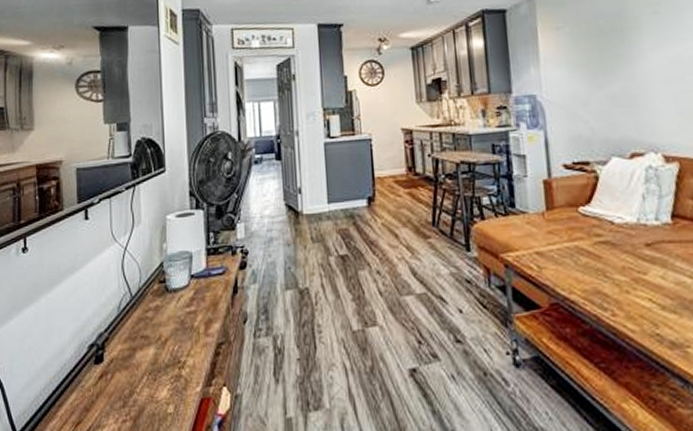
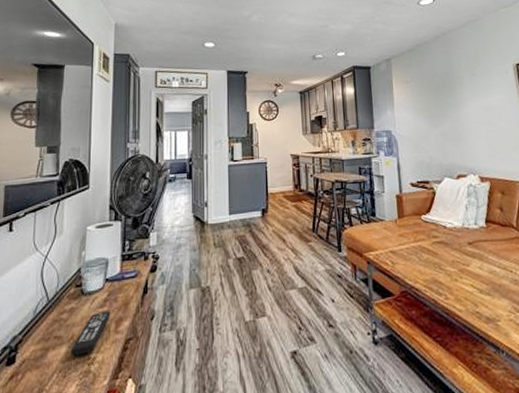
remote control: none [160,311,199,359] -> present [71,311,111,356]

